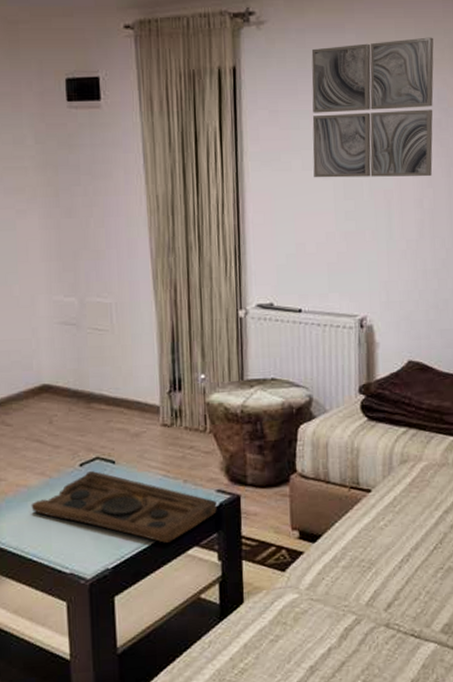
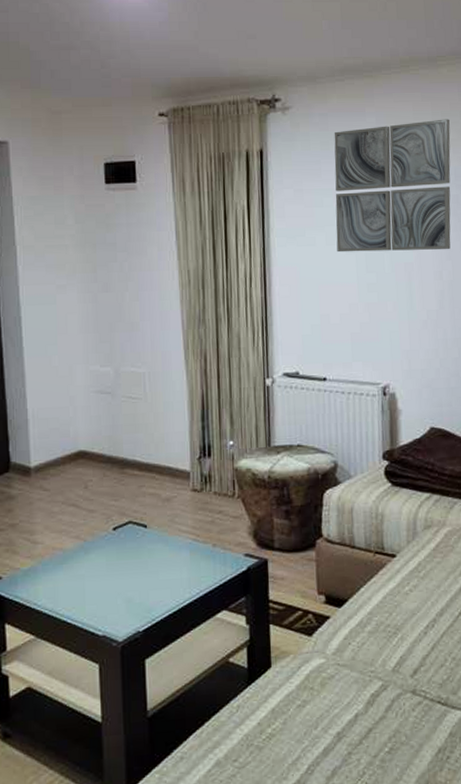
decorative tray: present [31,471,217,543] -> none [66,535,245,606]

